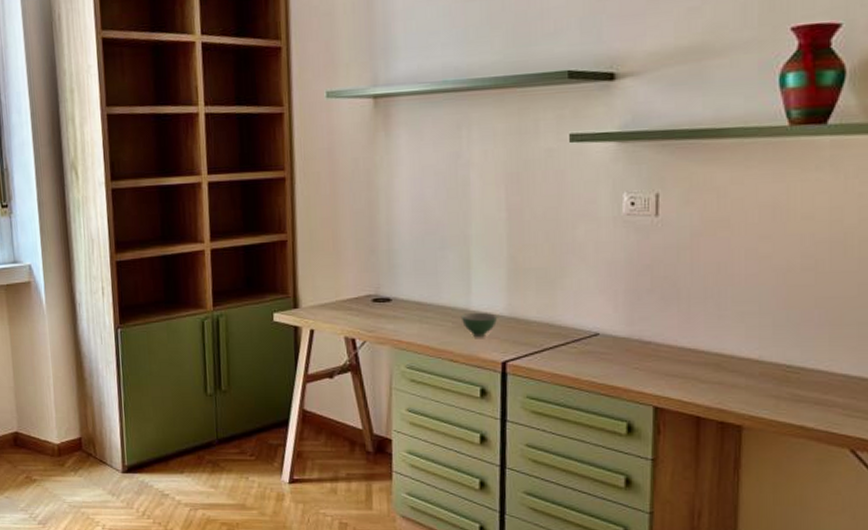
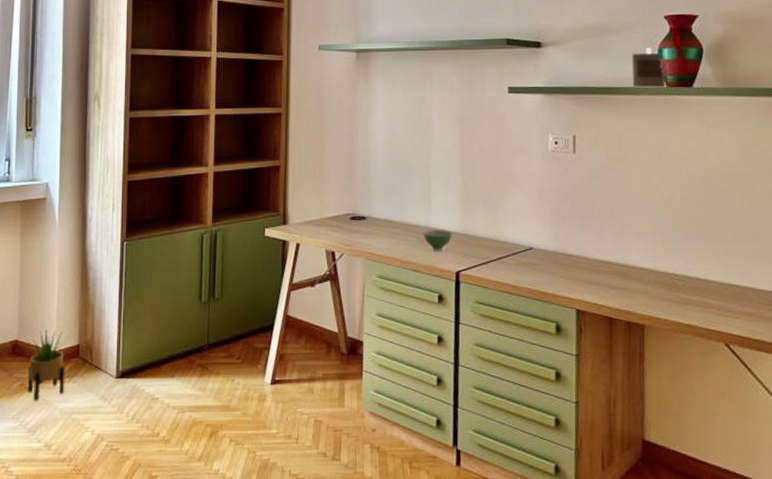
potted plant: none [30,422,71,494] -> present [27,330,65,401]
candle: none [740,72,790,128] -> present [631,48,666,88]

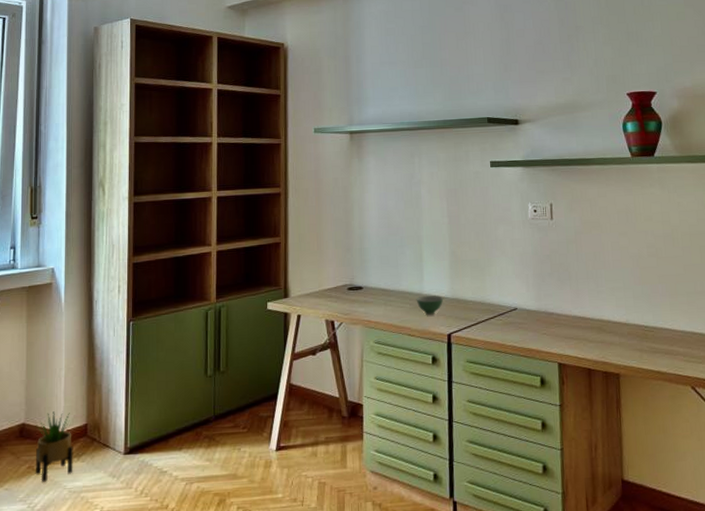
candle: present [631,48,666,88] -> none [599,122,631,158]

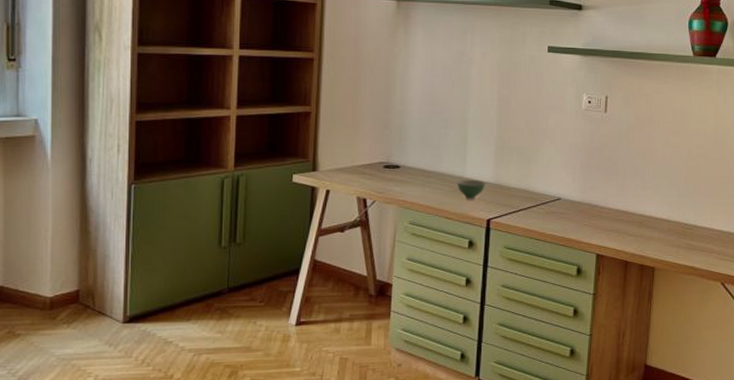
potted plant: present [35,411,73,482] -> none [16,275,63,348]

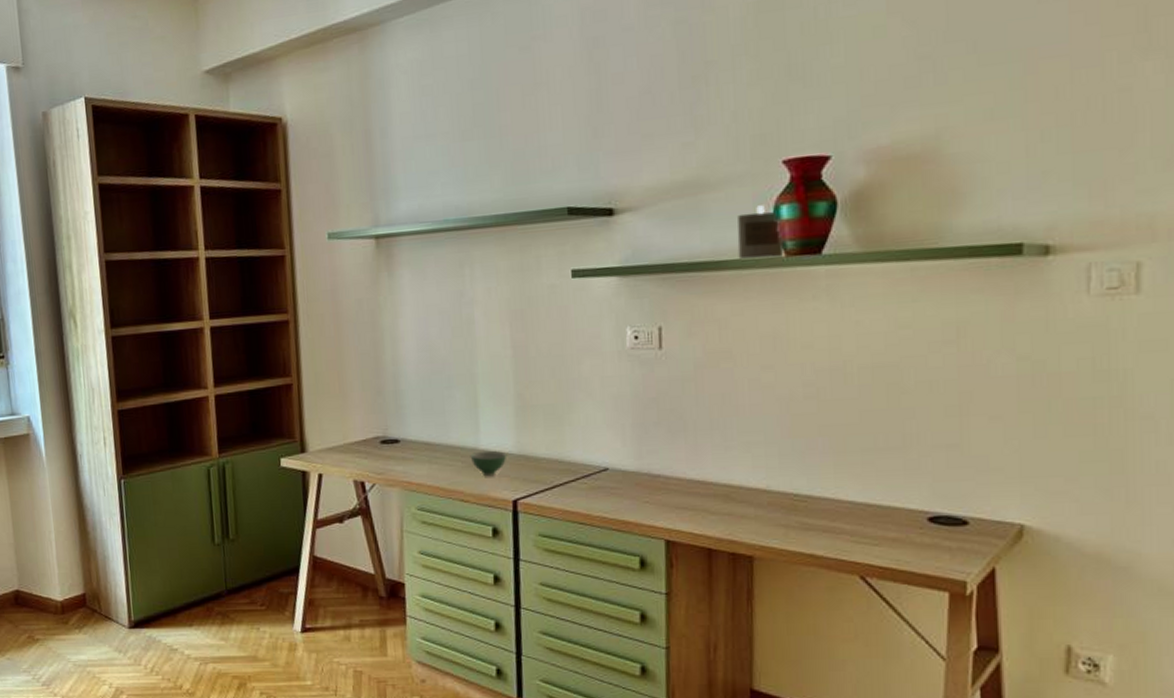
candle: none [663,18,694,56] -> present [736,205,785,260]

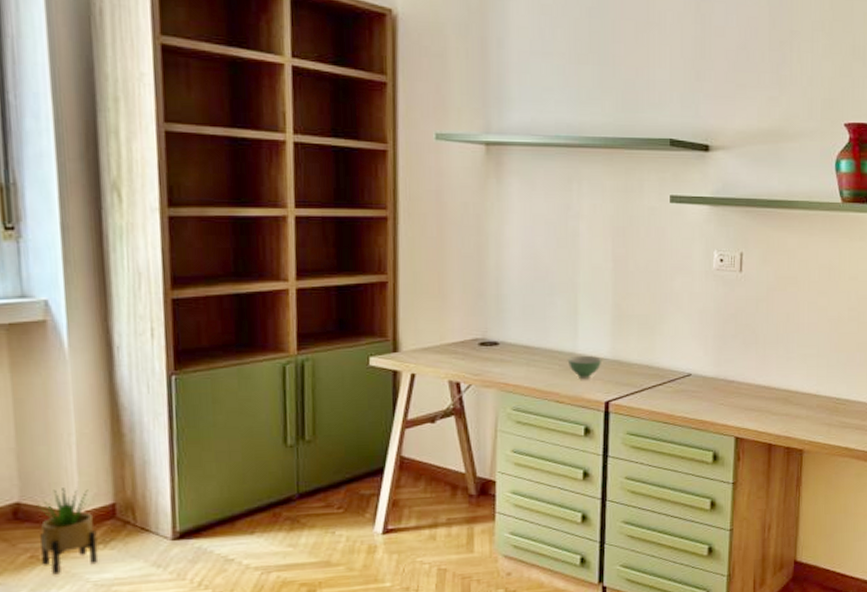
potted plant: none [31,578,76,654] -> present [38,488,99,575]
candle: present [736,205,785,260] -> none [806,158,842,203]

